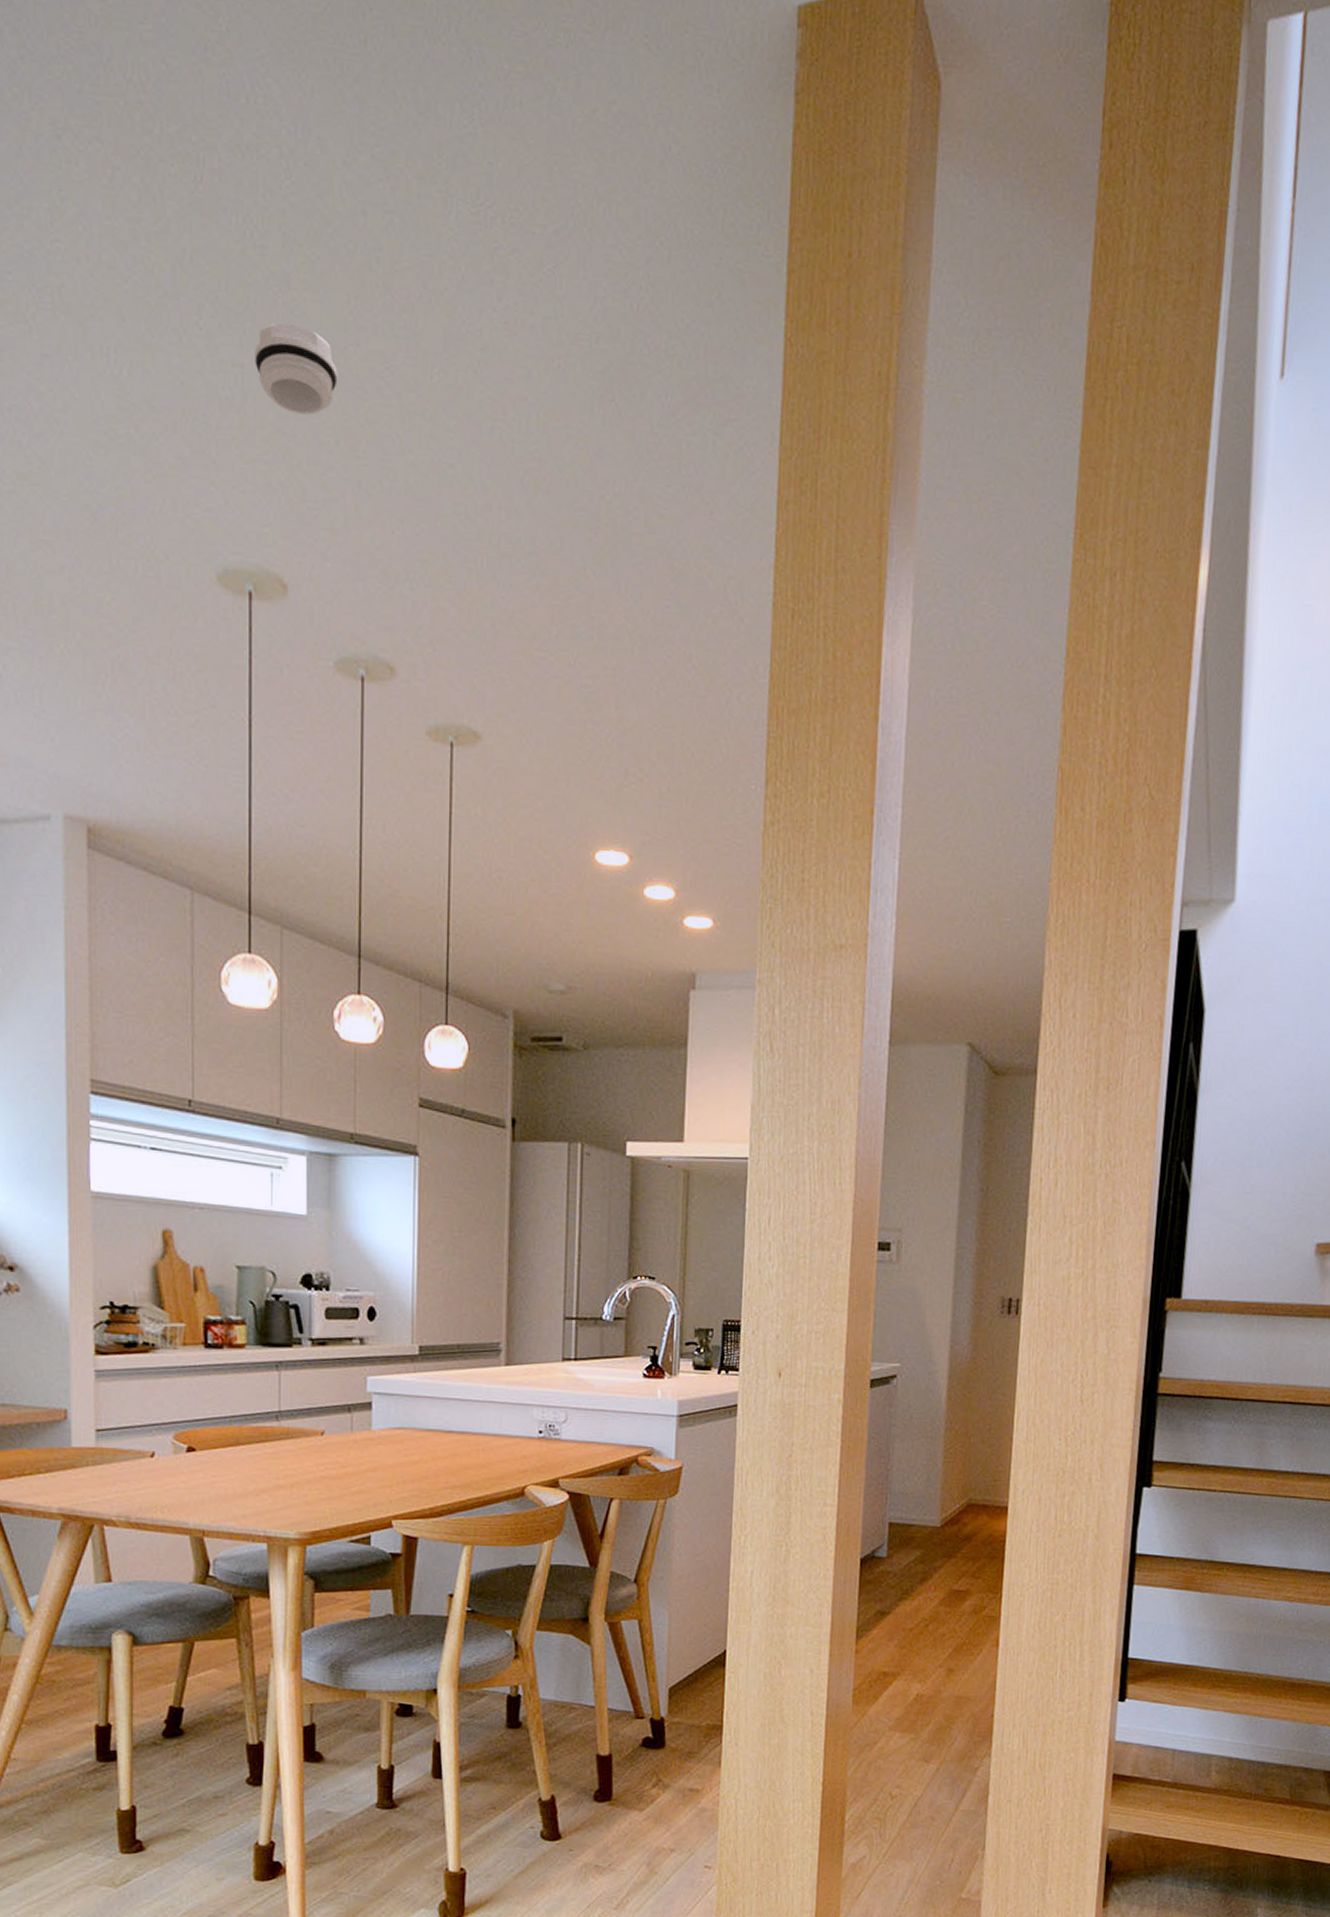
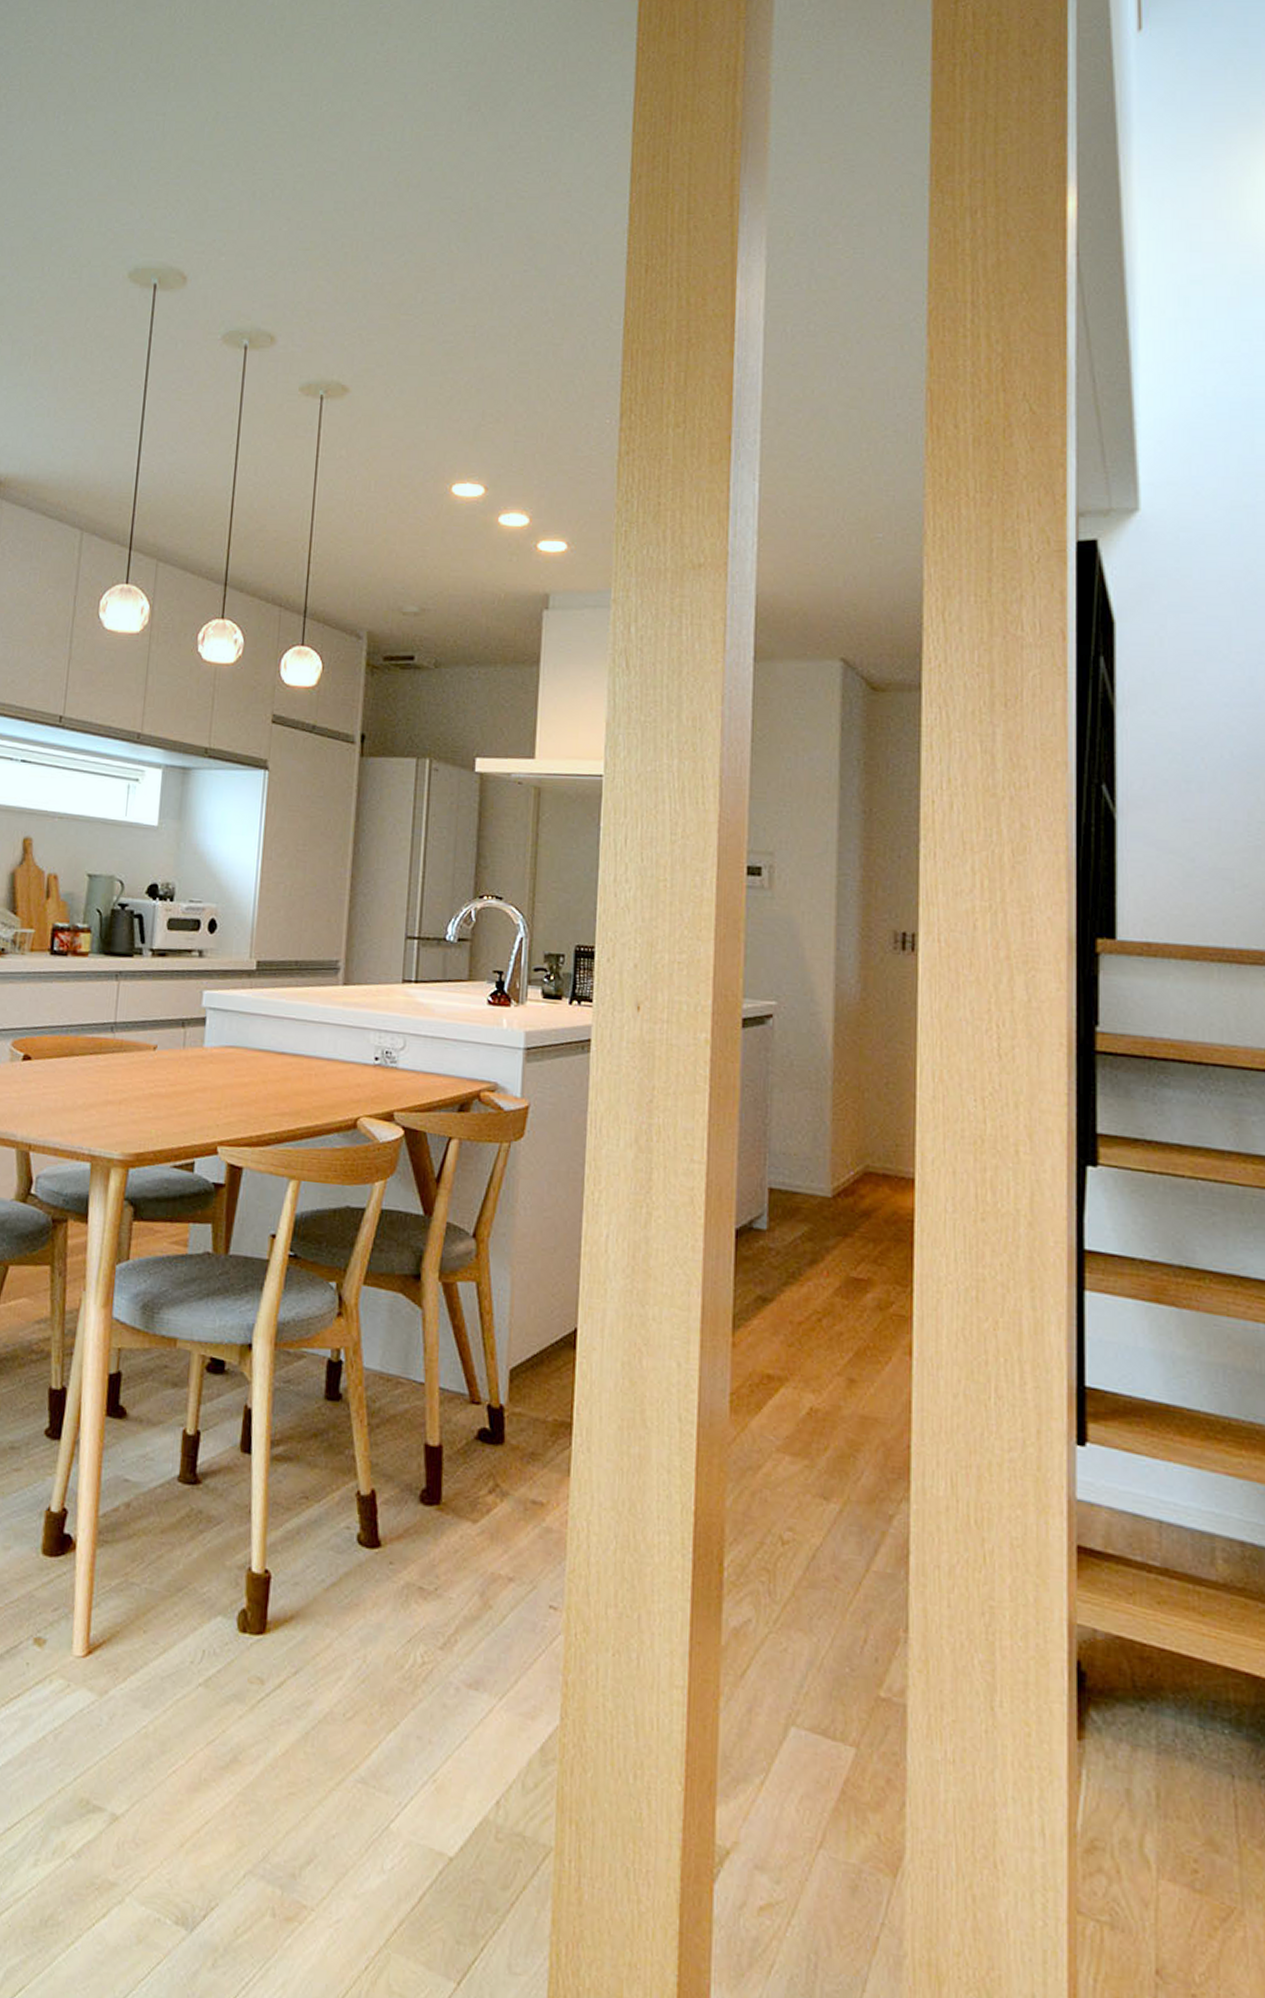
smoke detector: present [255,322,338,415] -> none [175,80,243,146]

